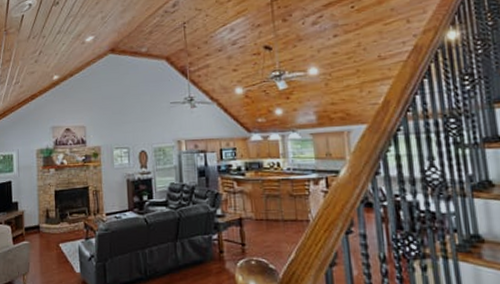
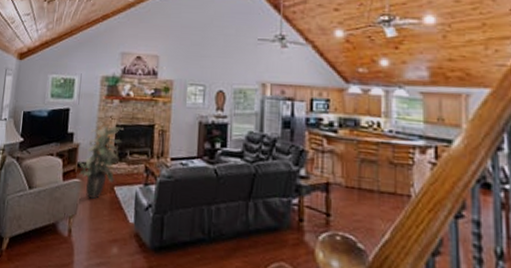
indoor plant: none [24,189,61,256] -> present [78,121,123,199]

